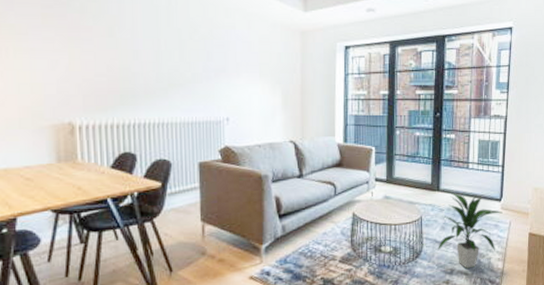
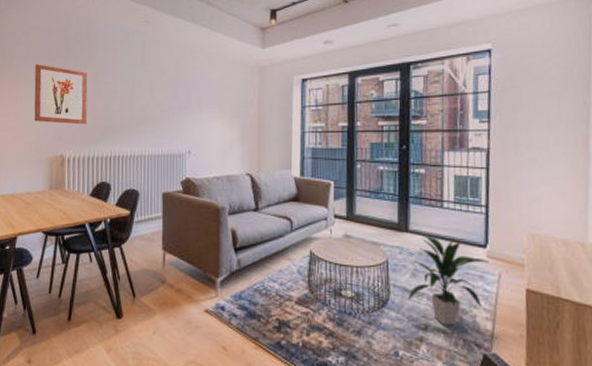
wall art: none [24,12,101,87] -> present [34,64,88,125]

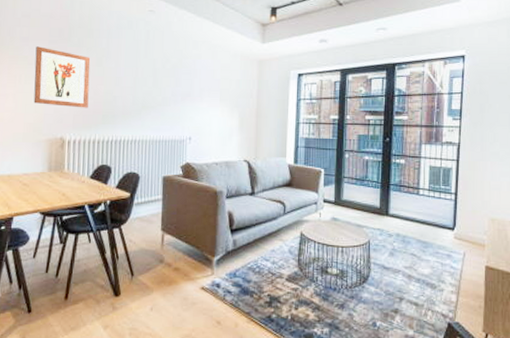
indoor plant: present [407,235,489,326] -> none [385,219,456,299]

